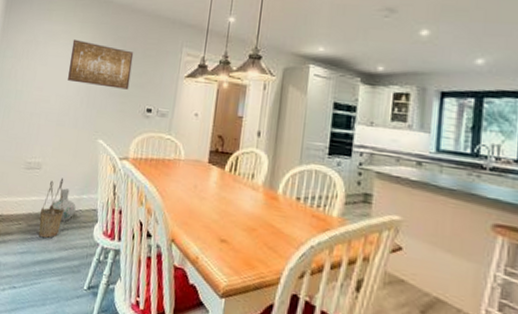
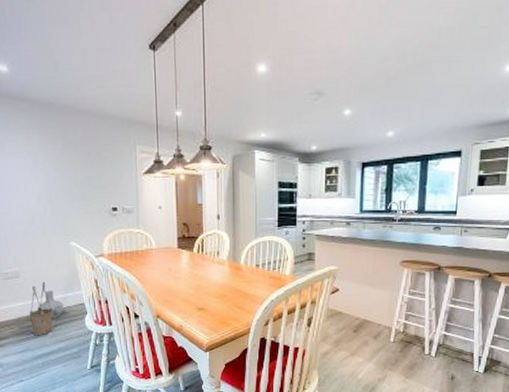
wall art: present [68,39,134,90] -> none [20,147,90,192]

